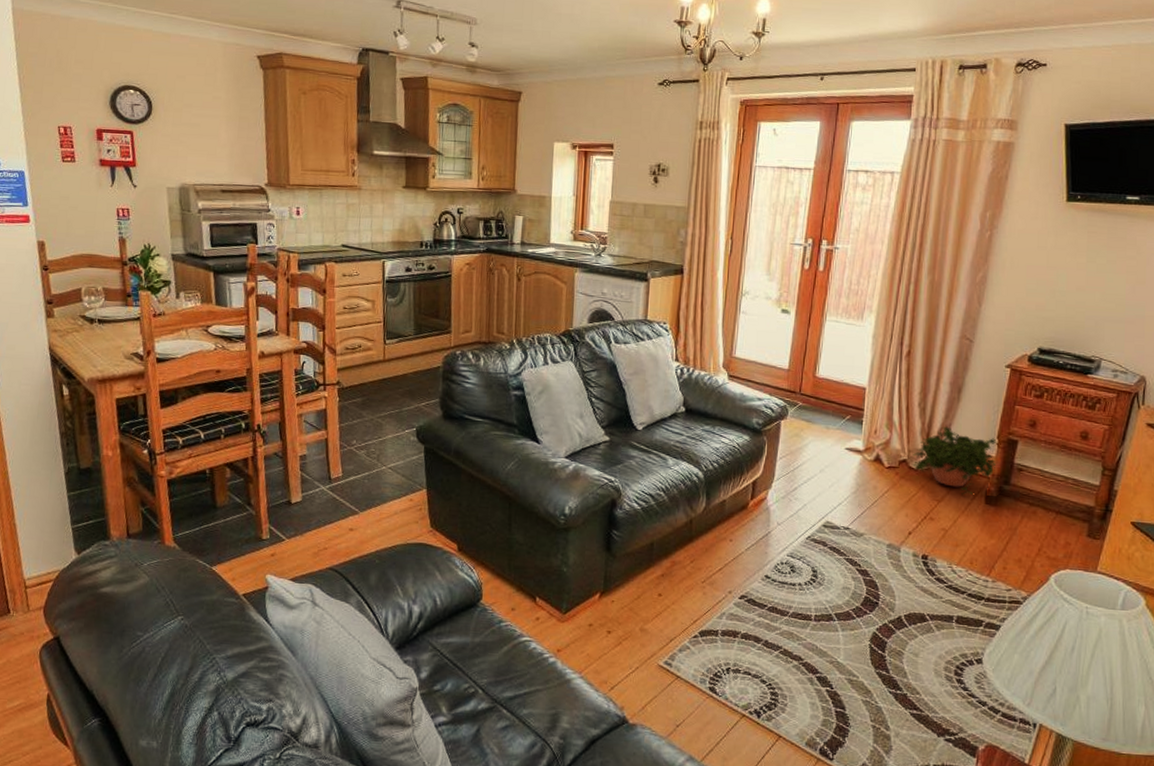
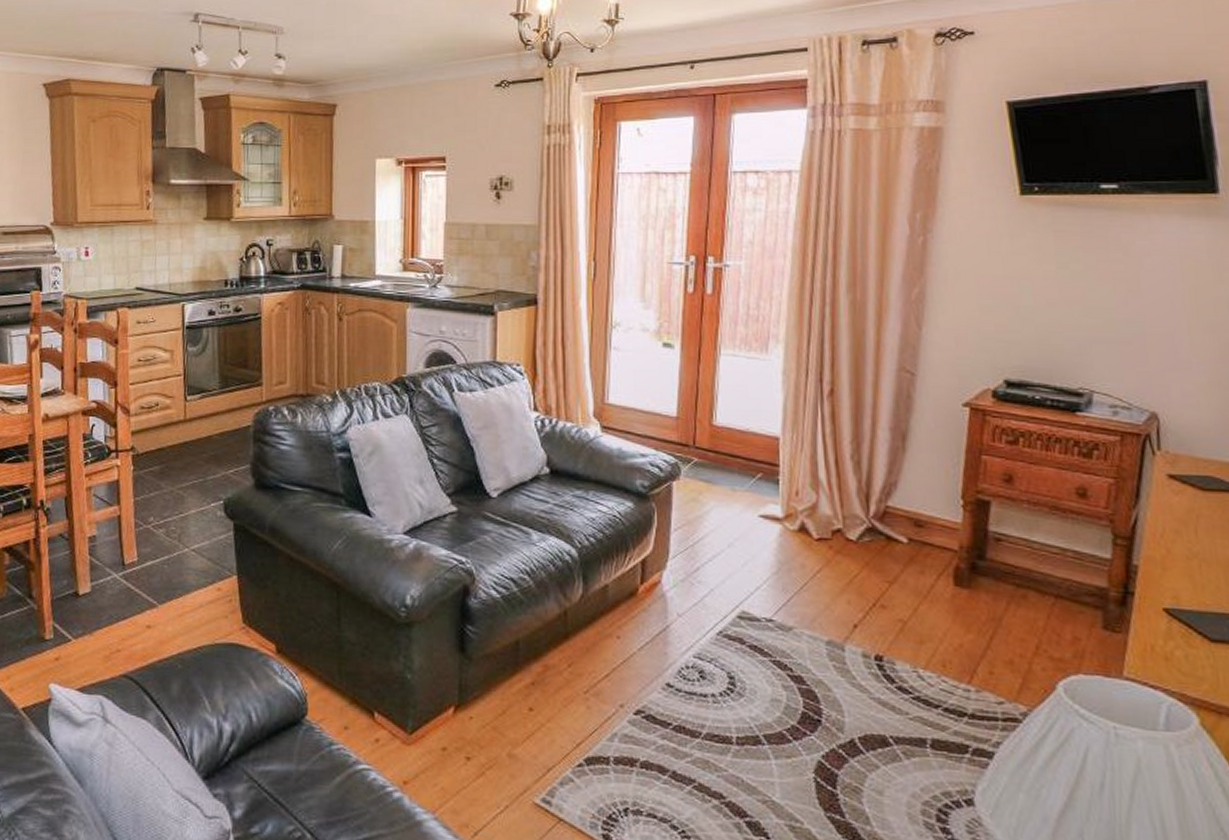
potted plant: present [913,426,997,495] -> none [849,484,965,575]

